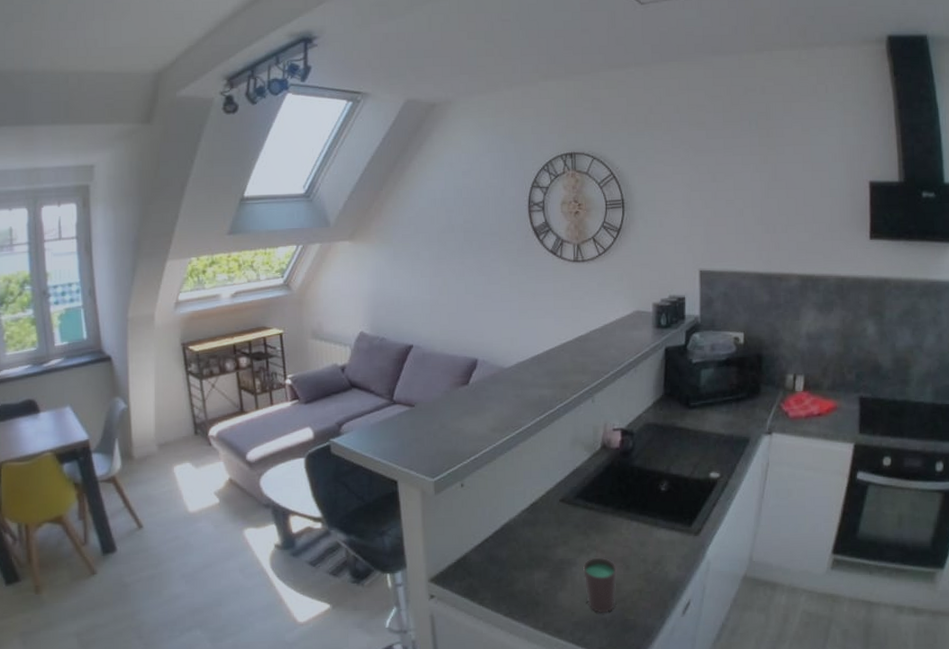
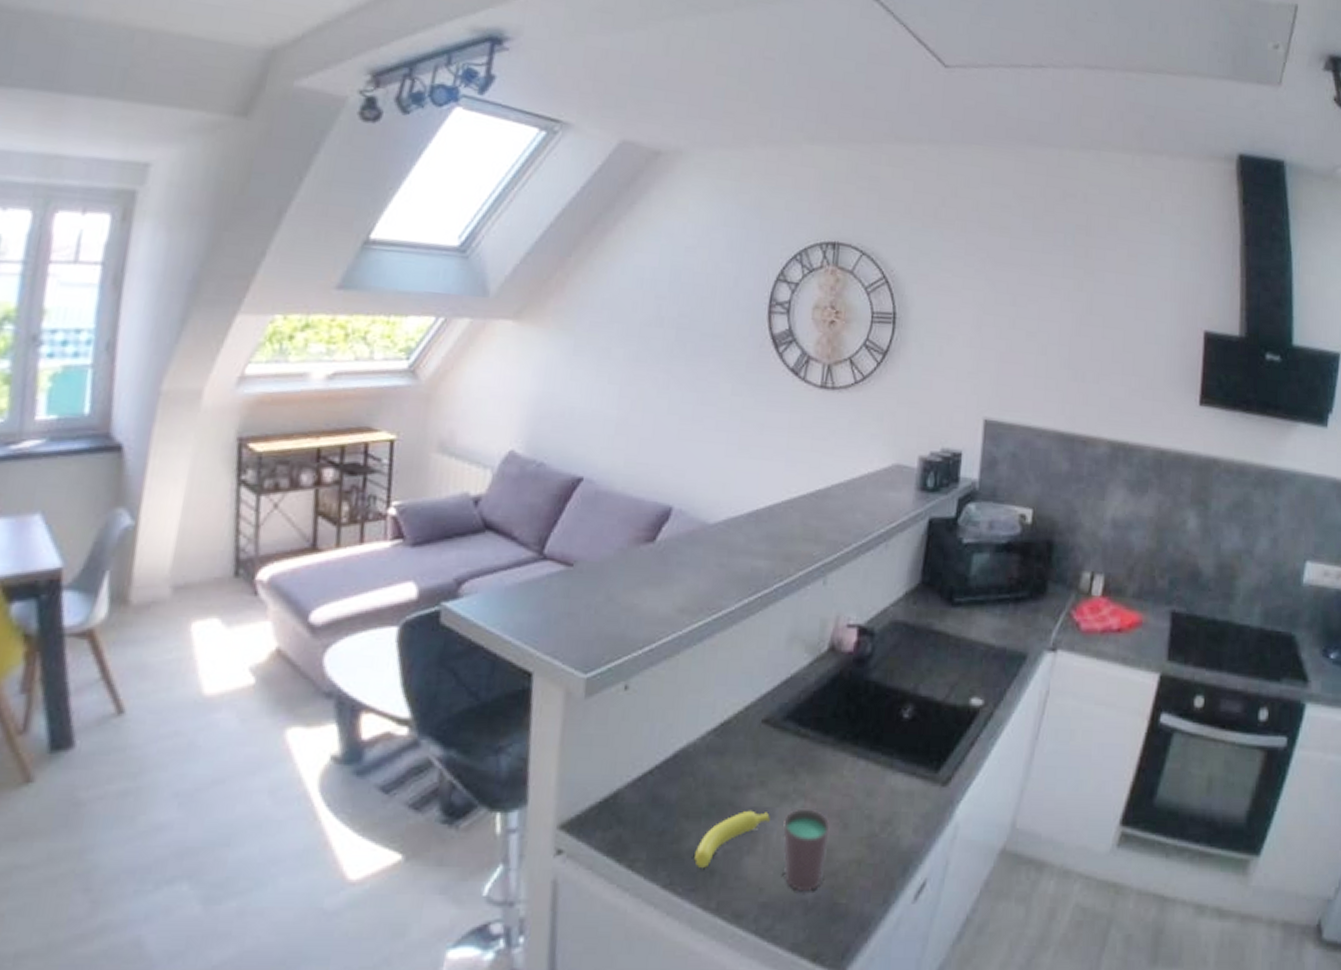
banana: none [524,561,573,601] -> present [694,810,770,868]

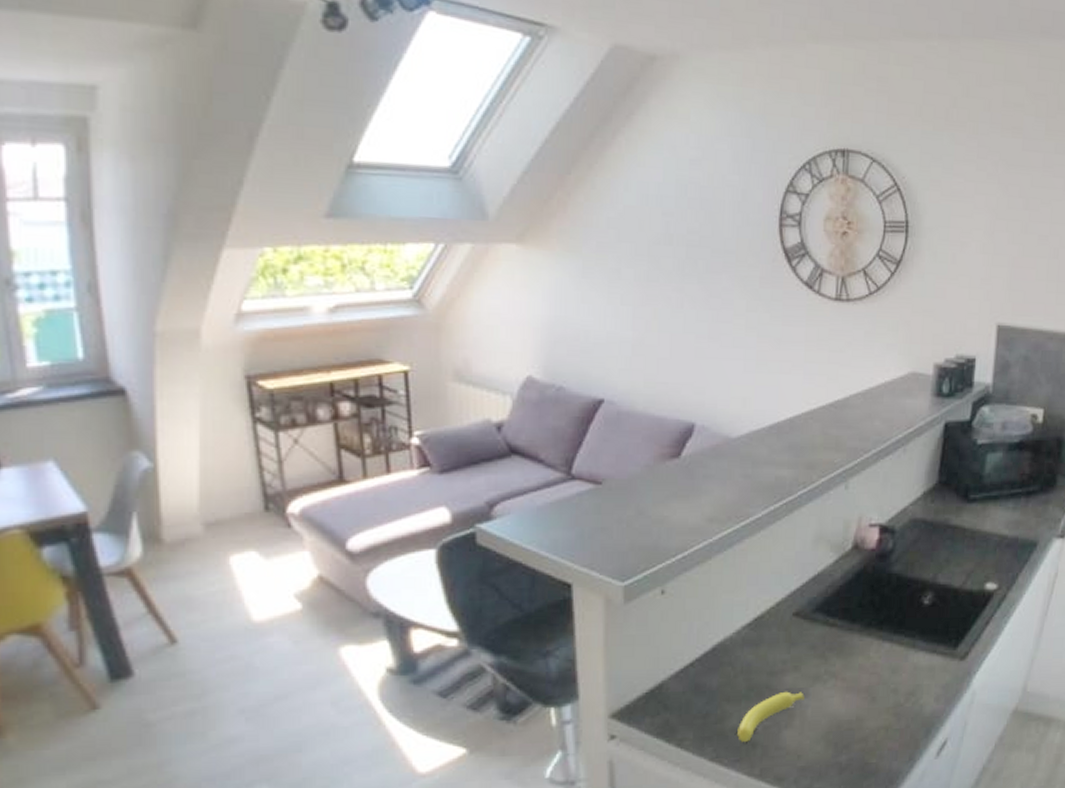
cup: present [783,808,830,890] -> none [817,687,860,755]

